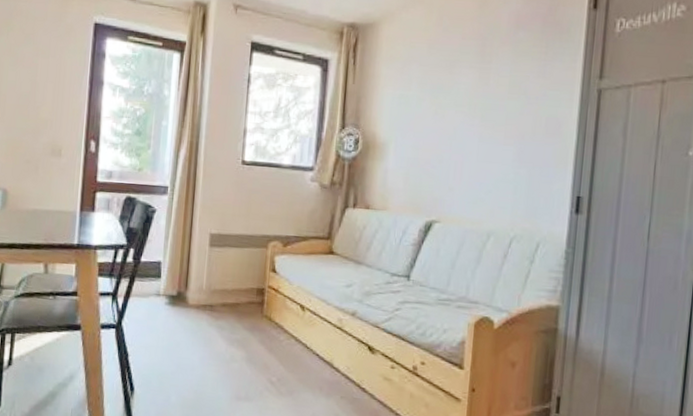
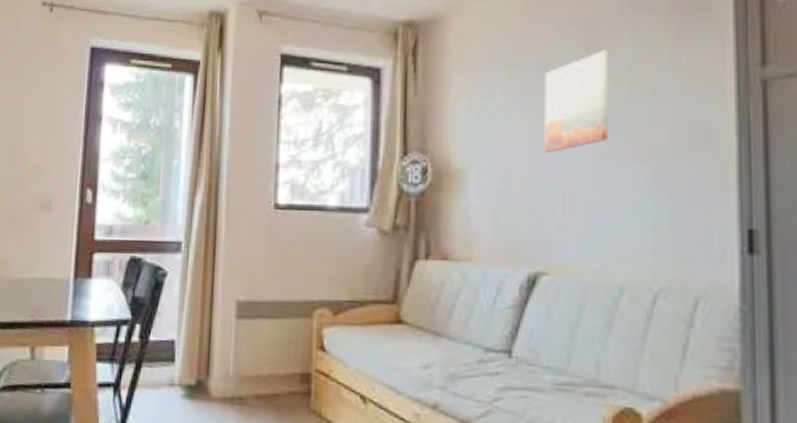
wall art: none [444,58,496,134] -> present [545,50,608,154]

